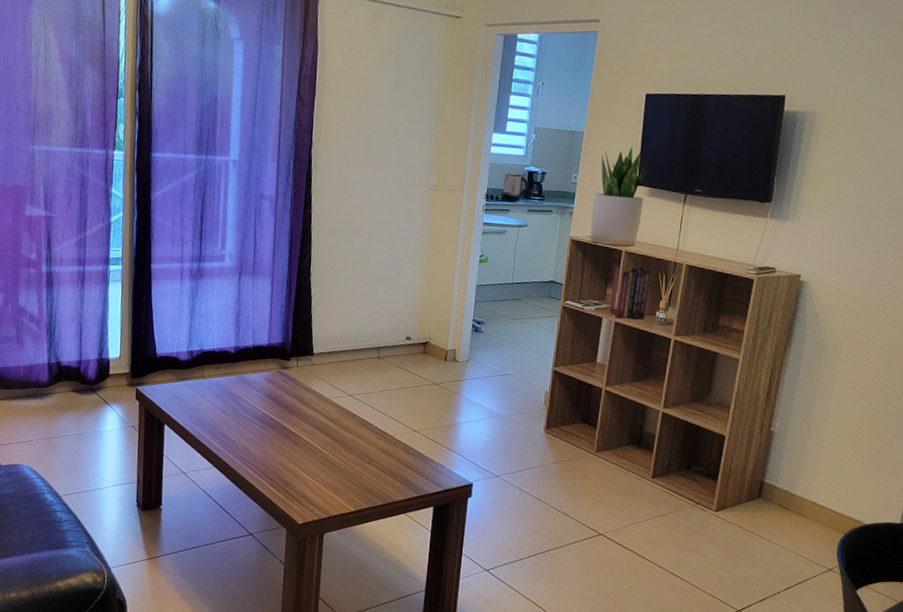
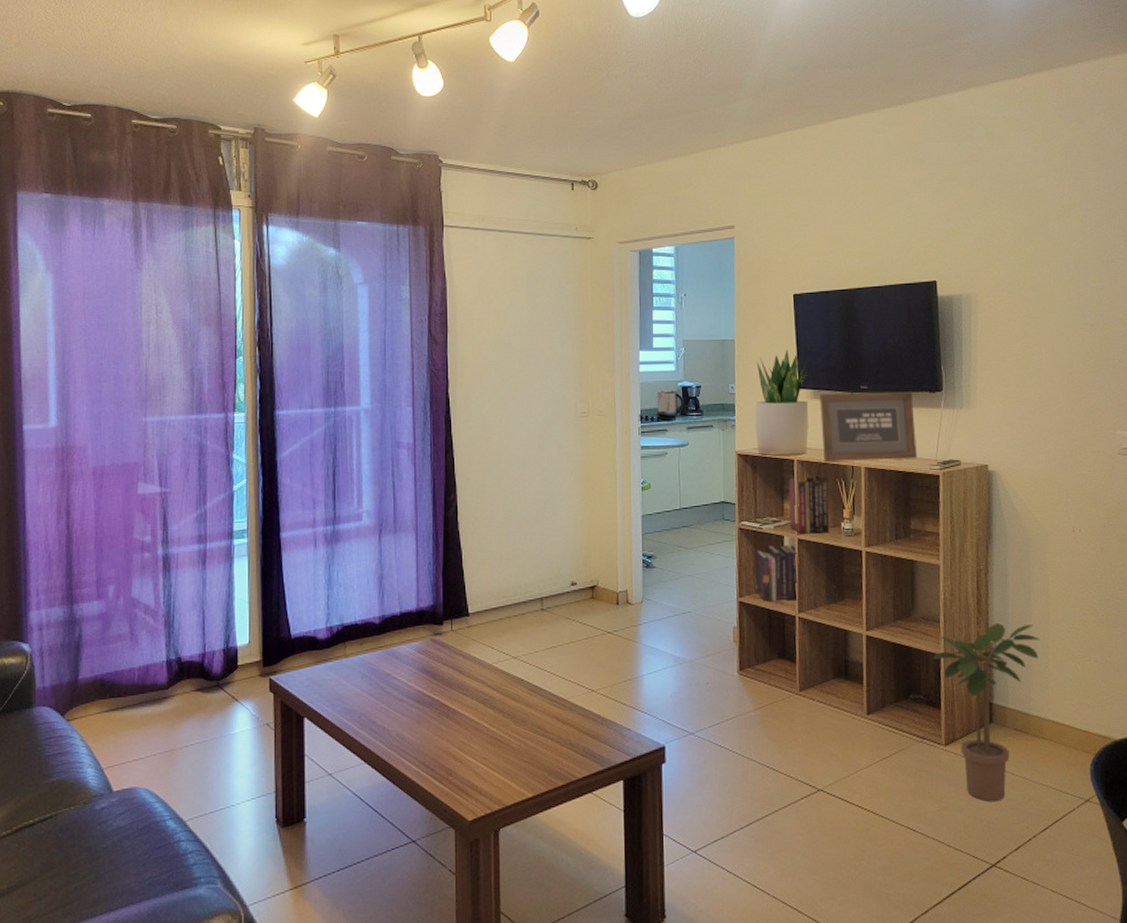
books: none [570,324,614,376] -> present [754,544,799,602]
picture frame: none [650,192,743,262] -> present [819,391,917,462]
potted plant: none [718,415,817,562] -> present [933,623,1040,802]

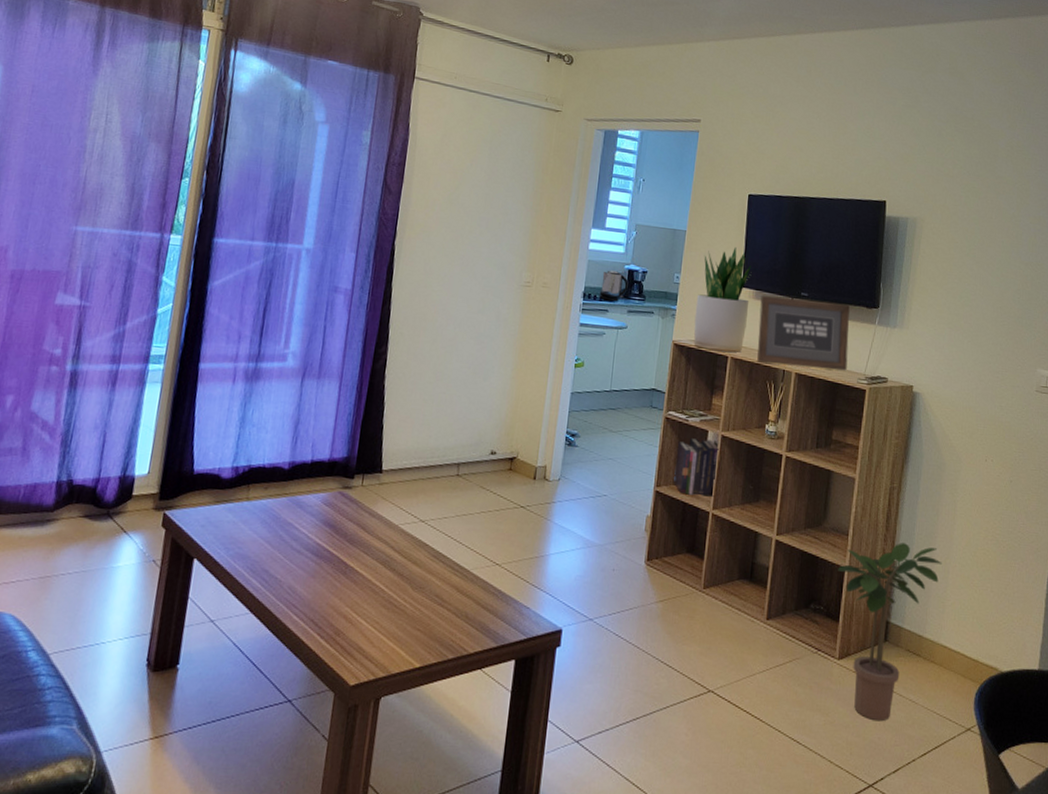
books: present [788,472,829,534] -> none [716,371,758,433]

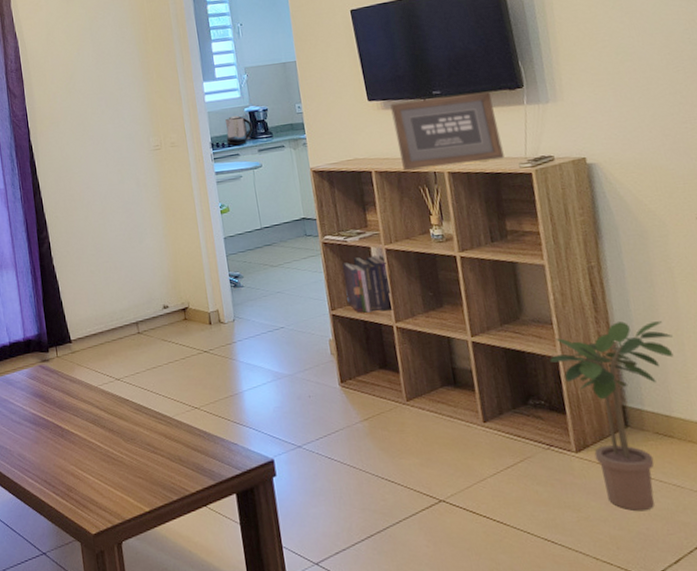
planter: present [693,247,752,352] -> none [320,64,384,170]

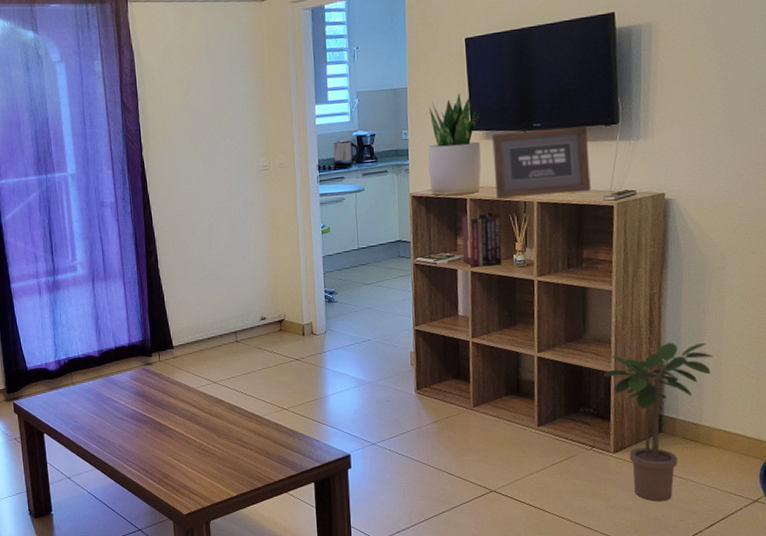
planter: none [320,64,384,170] -> present [427,93,481,196]
books: present [342,255,394,313] -> none [429,277,472,329]
books: none [368,181,418,244] -> present [461,209,502,267]

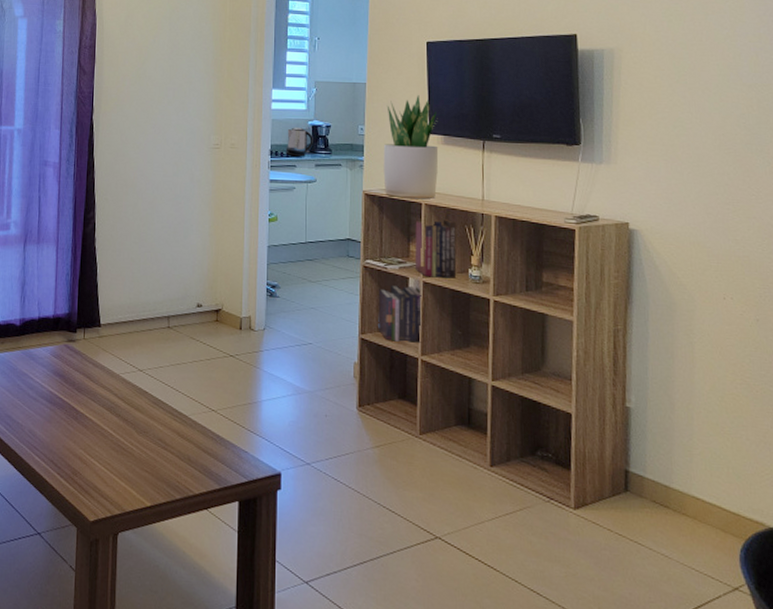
books: none [429,277,472,329] -> present [378,284,423,343]
picture frame: present [492,126,591,199] -> none [450,140,552,211]
potted plant: present [603,343,713,502] -> none [563,387,684,576]

